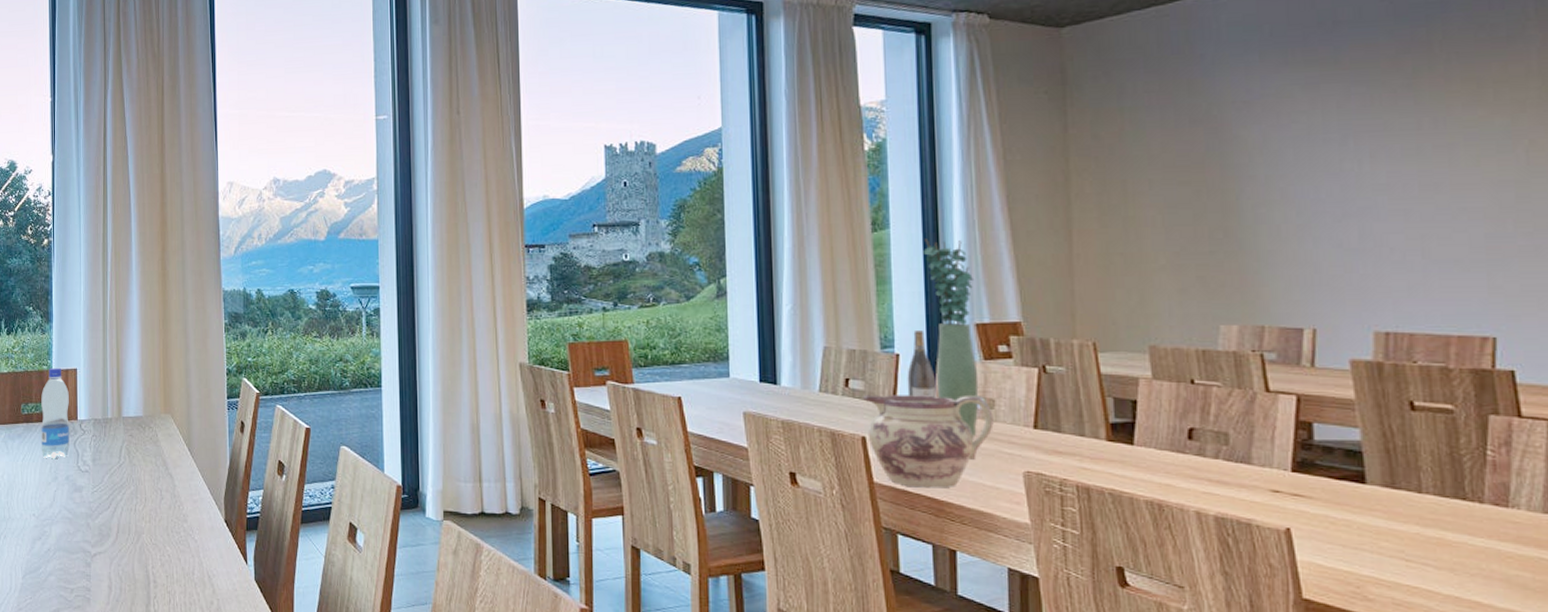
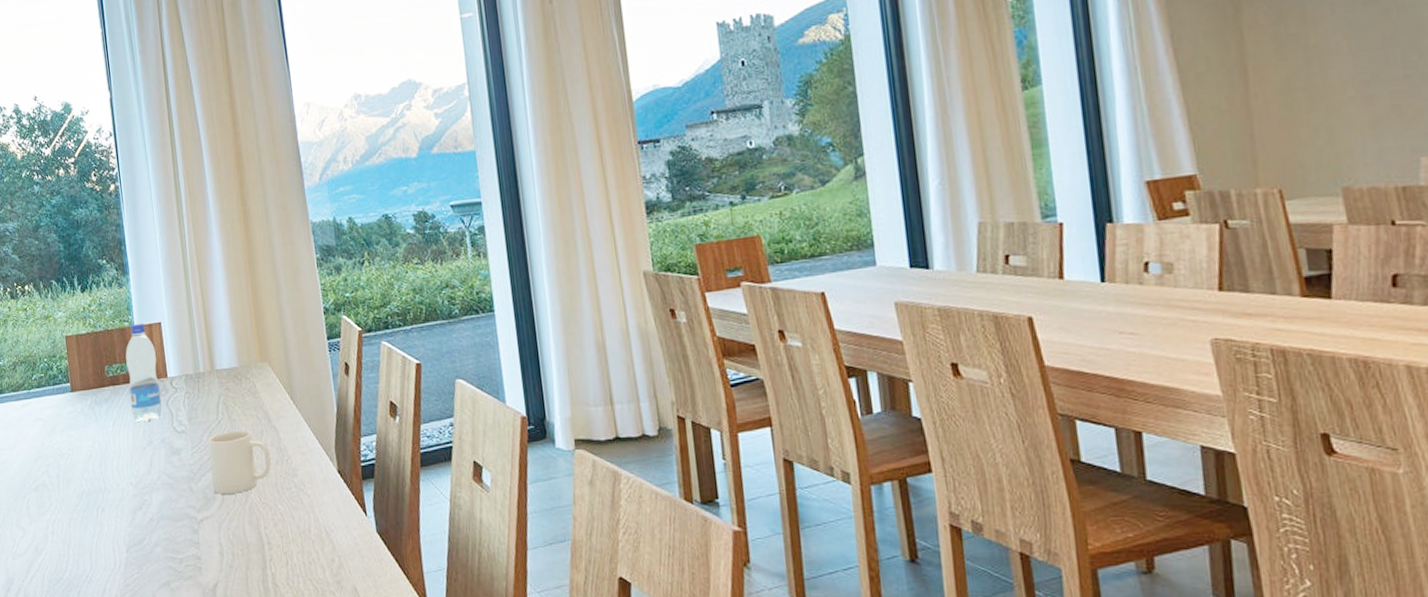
mug: none [108,474,164,533] -> present [207,430,271,494]
pitcher: present [862,395,994,488] -> none [1024,260,1174,368]
wine bottle: present [907,331,937,398] -> none [1073,194,1108,268]
vase: present [923,238,979,440] -> none [1081,91,1156,310]

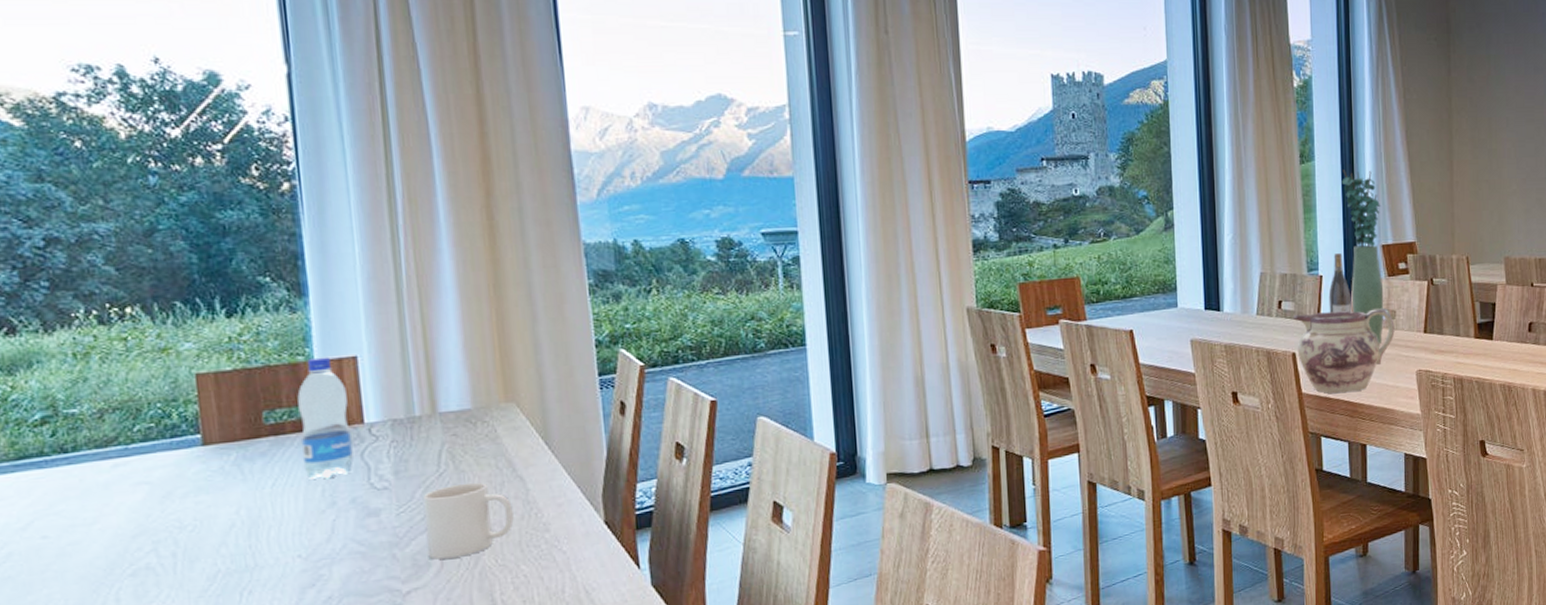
pitcher: none [1024,260,1174,368] -> present [1292,308,1395,394]
wine bottle: none [1073,194,1108,268] -> present [1328,253,1352,313]
vase: none [1081,91,1156,310] -> present [1341,169,1384,348]

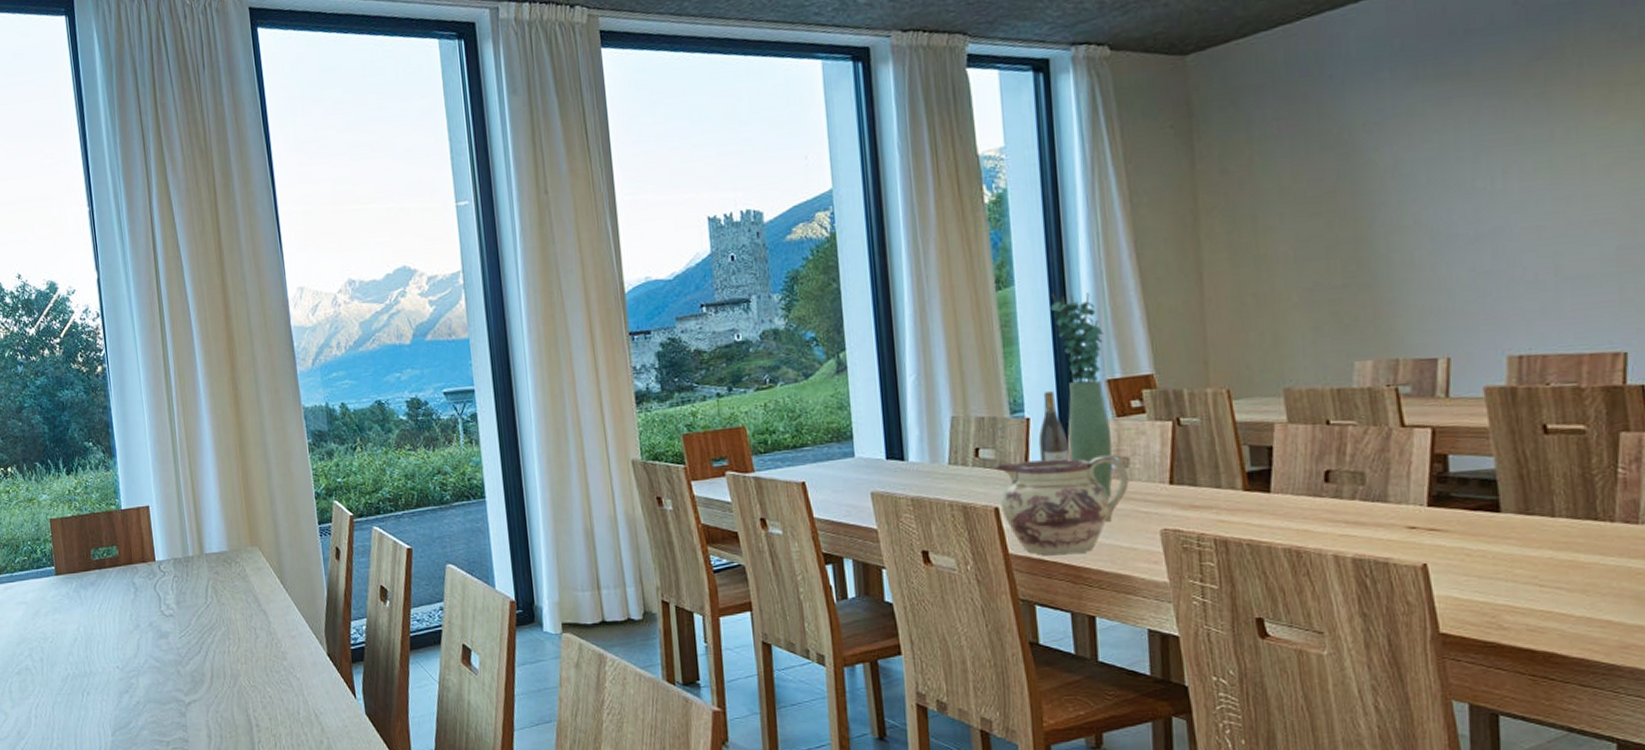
bottle: present [297,356,354,479] -> none [112,506,150,606]
mug: present [422,482,514,560] -> none [196,613,261,677]

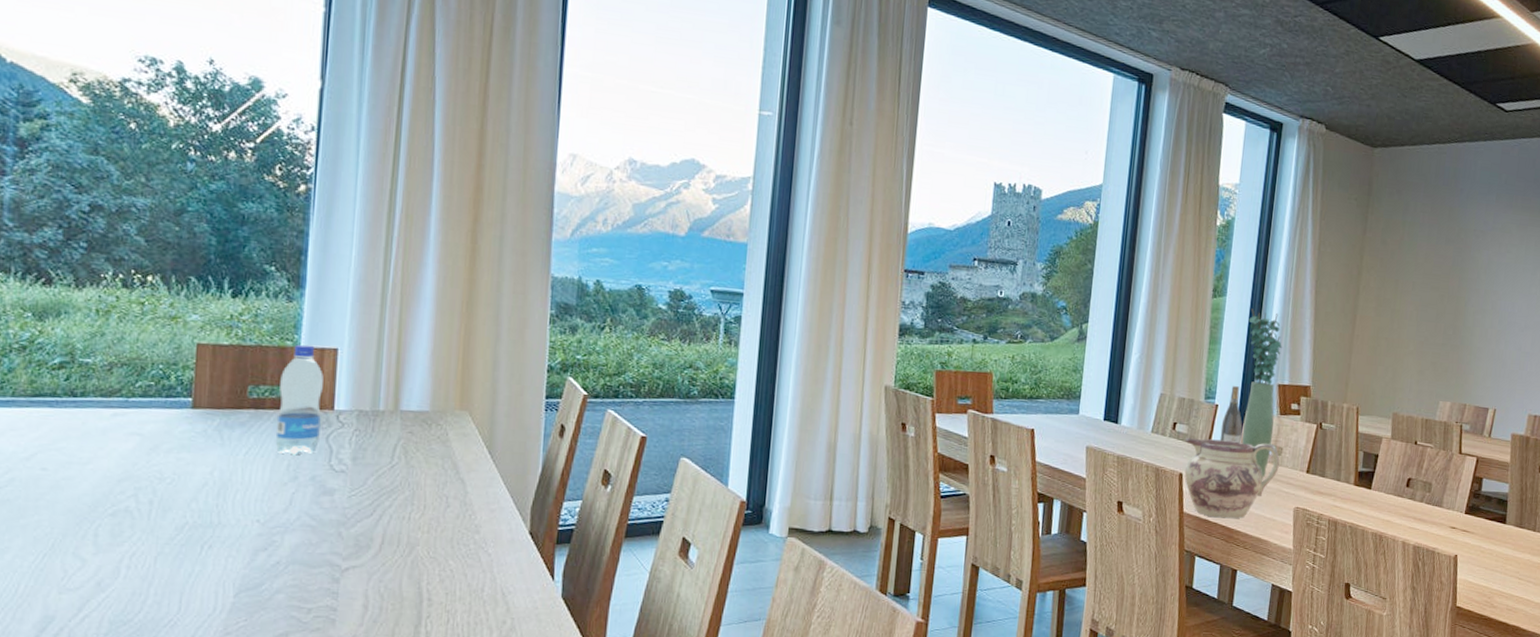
bottle: none [112,506,150,606] -> present [275,344,324,456]

